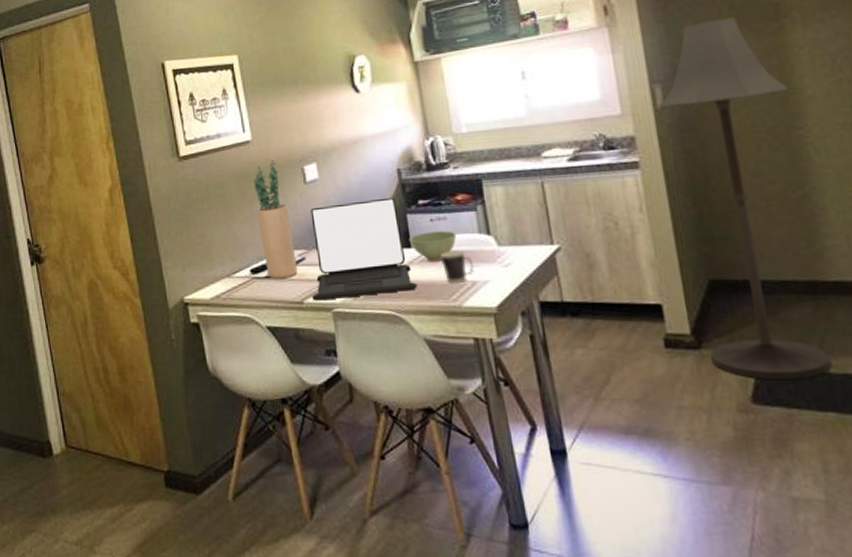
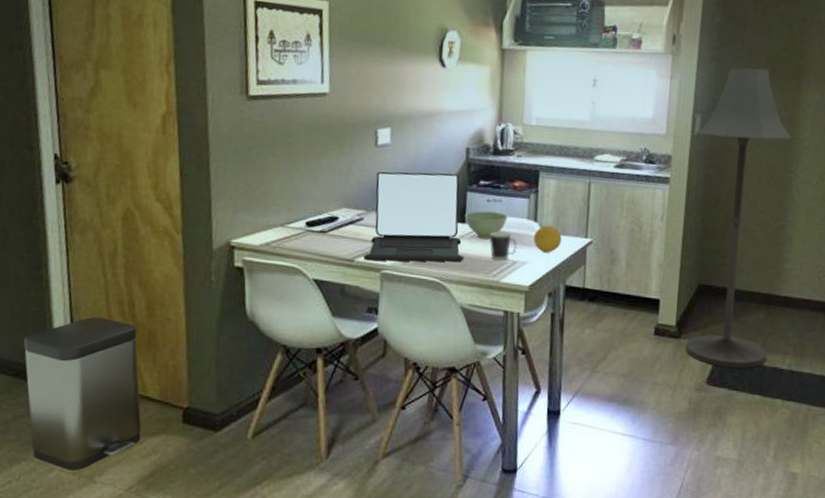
pedal bin: none [21,387,130,541] -> present [23,317,142,471]
vase: present [254,160,298,279] -> none [321,117,355,236]
fruit: none [490,236,524,267] -> present [534,225,562,253]

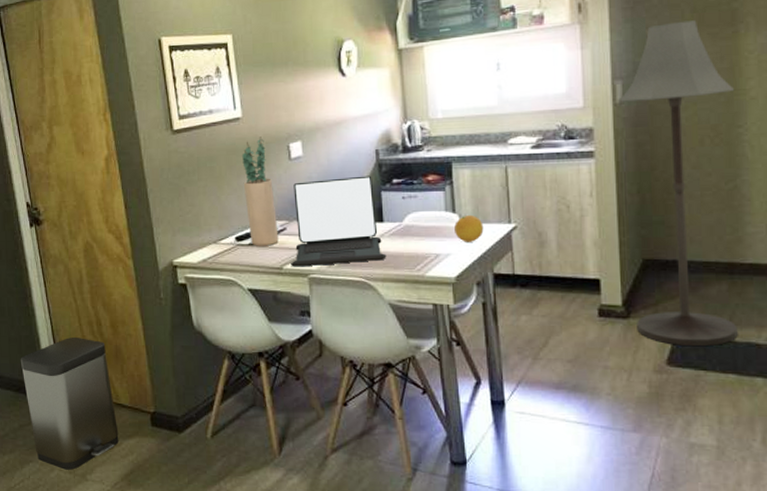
vase: none [321,117,355,236] -> present [242,136,279,246]
bowl: present [464,211,508,240] -> none [381,208,425,236]
mug: present [490,231,518,261] -> none [410,226,439,255]

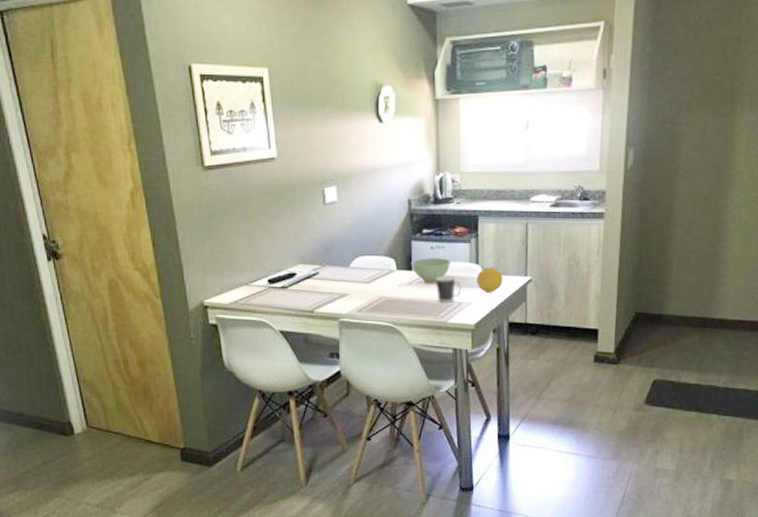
pedal bin: present [20,338,119,470] -> none [41,376,148,504]
vase: present [242,136,279,246] -> none [276,179,311,290]
laptop: present [291,175,387,267] -> none [322,224,413,311]
bowl: none [381,208,425,236] -> present [410,258,451,284]
mug: none [410,226,439,255] -> present [436,276,462,303]
floor lamp: present [620,20,738,347] -> none [624,95,726,389]

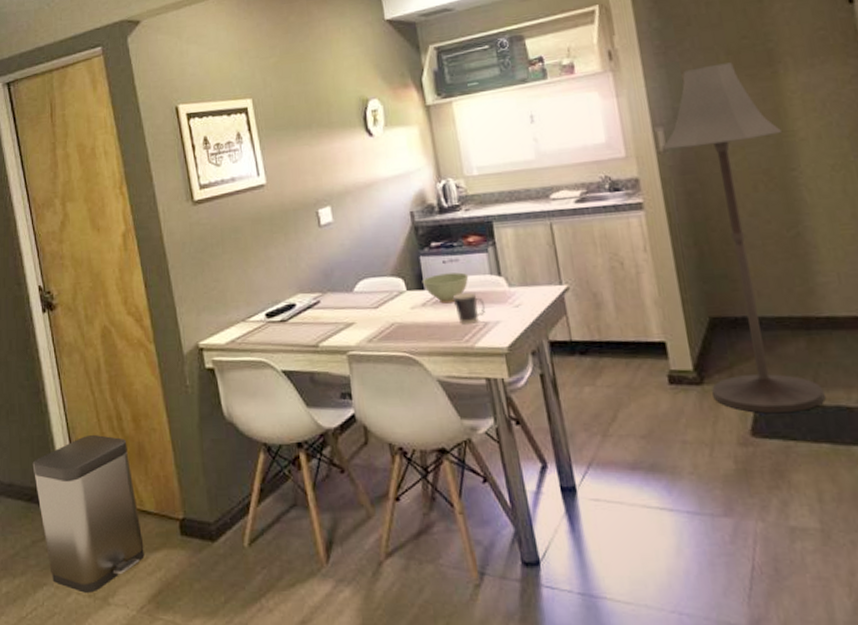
pedal bin: none [41,376,148,504] -> present [32,435,145,593]
fruit: present [477,266,503,292] -> none [501,277,534,308]
floor lamp: none [624,95,726,389] -> present [663,62,826,414]

